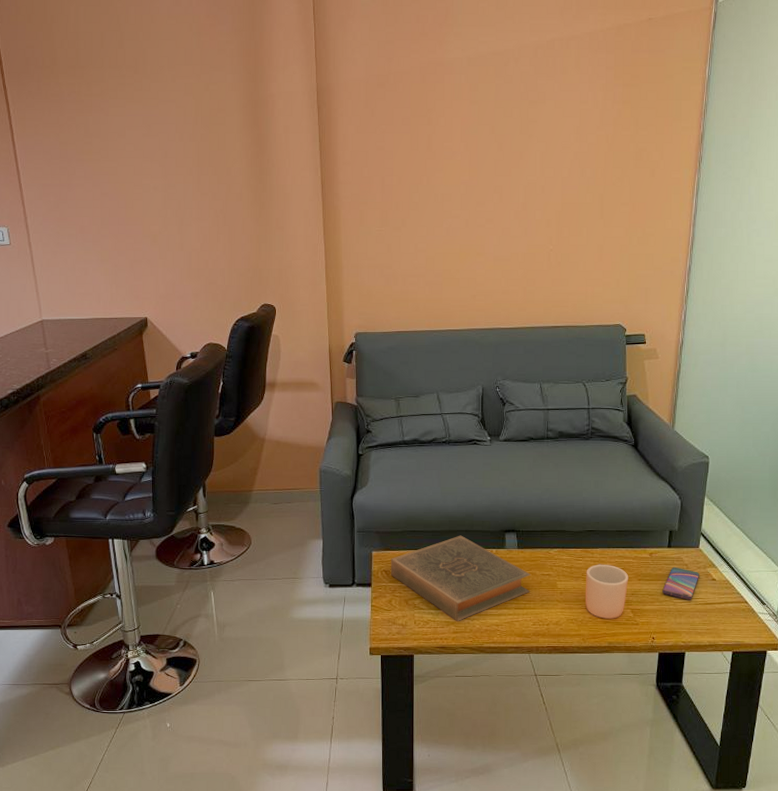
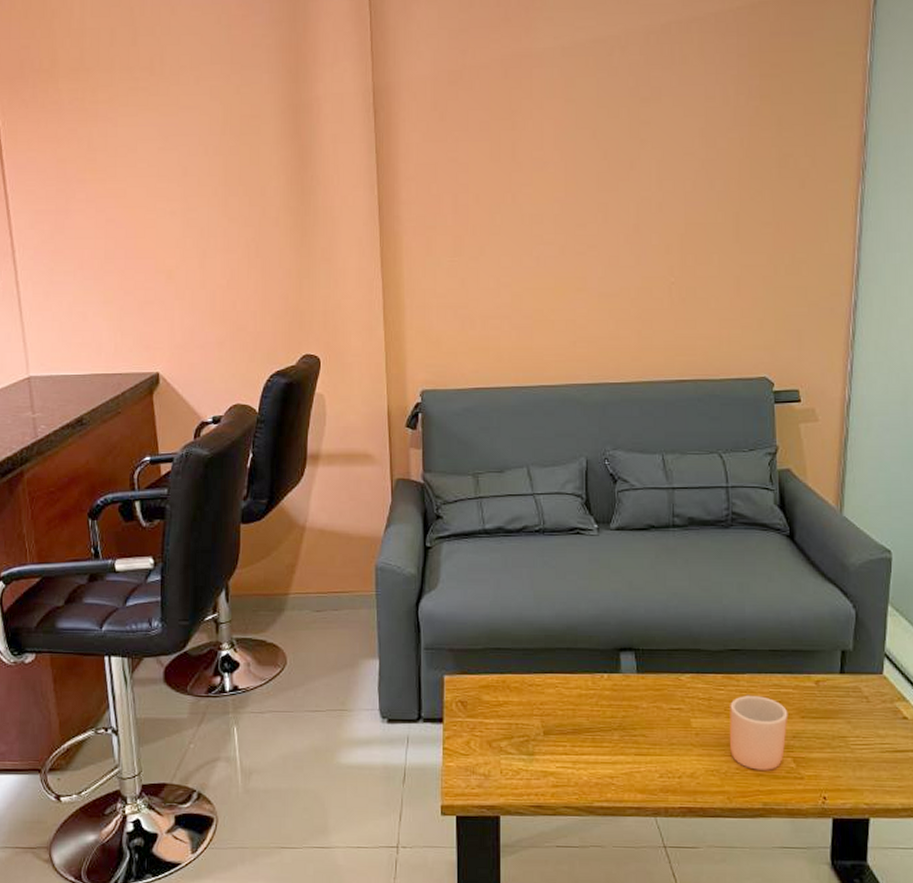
hardback book: present [391,535,531,622] -> none [469,654,655,772]
smartphone: present [662,566,699,600] -> none [835,699,885,746]

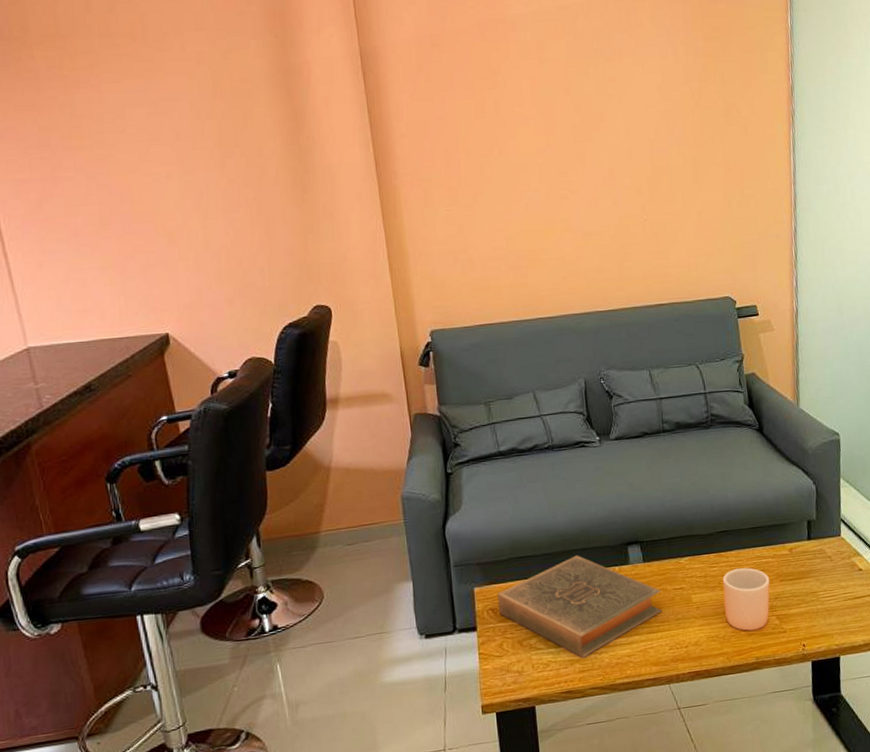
hardback book: none [469,654,655,772] -> present [497,555,663,659]

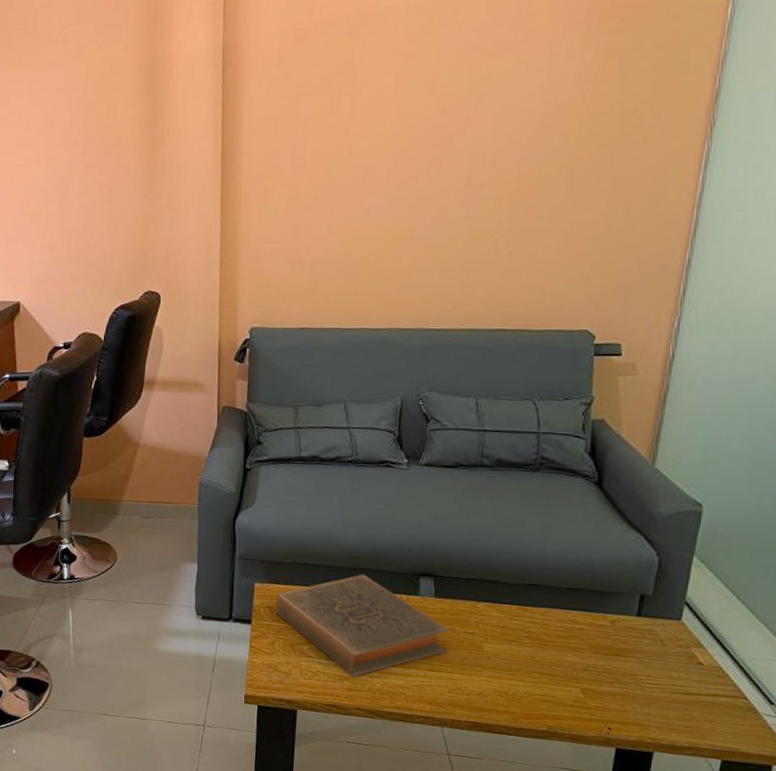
mug: present [722,567,770,631] -> none [519,626,581,698]

